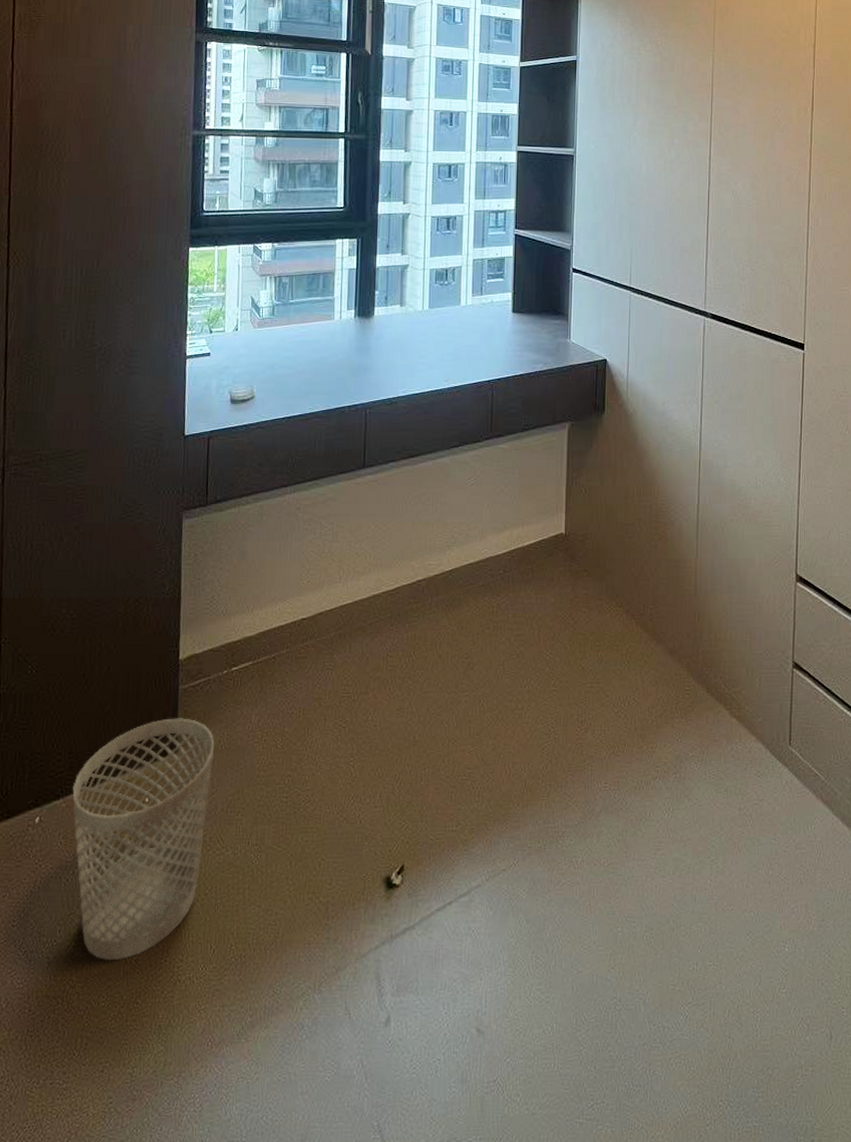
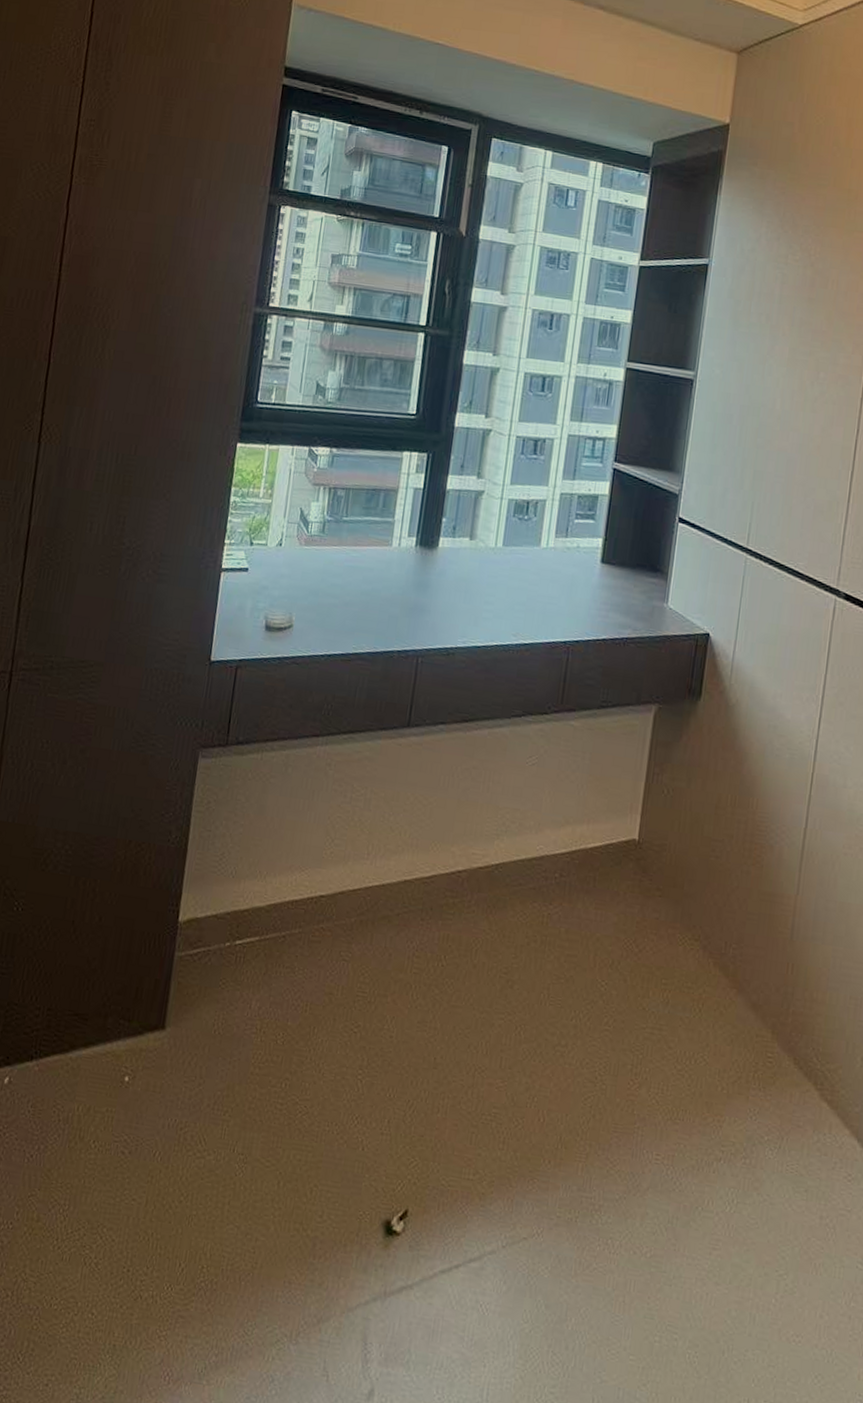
wastebasket: present [72,718,215,961] -> none [41,988,208,1260]

